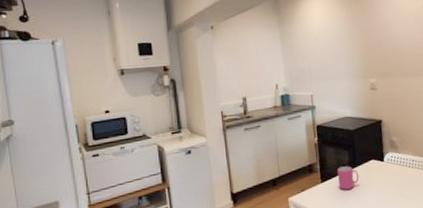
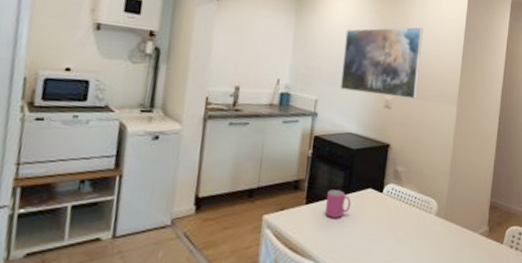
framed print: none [324,14,397,82] -> present [340,27,423,99]

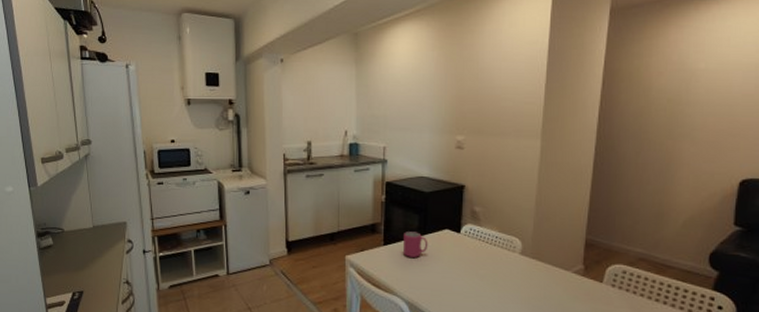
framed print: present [340,27,423,99] -> none [408,58,496,136]

